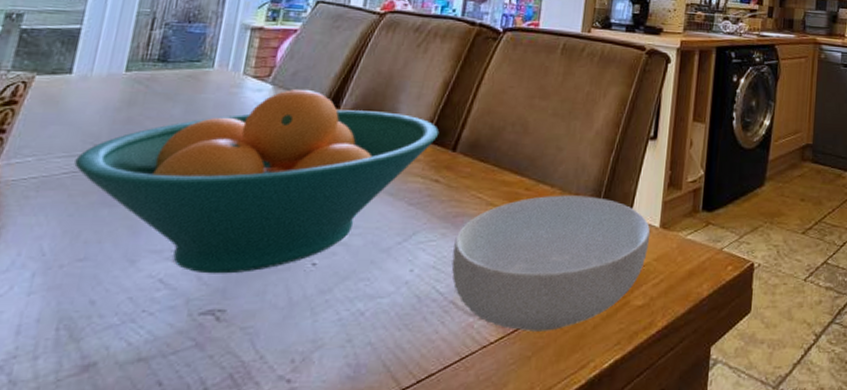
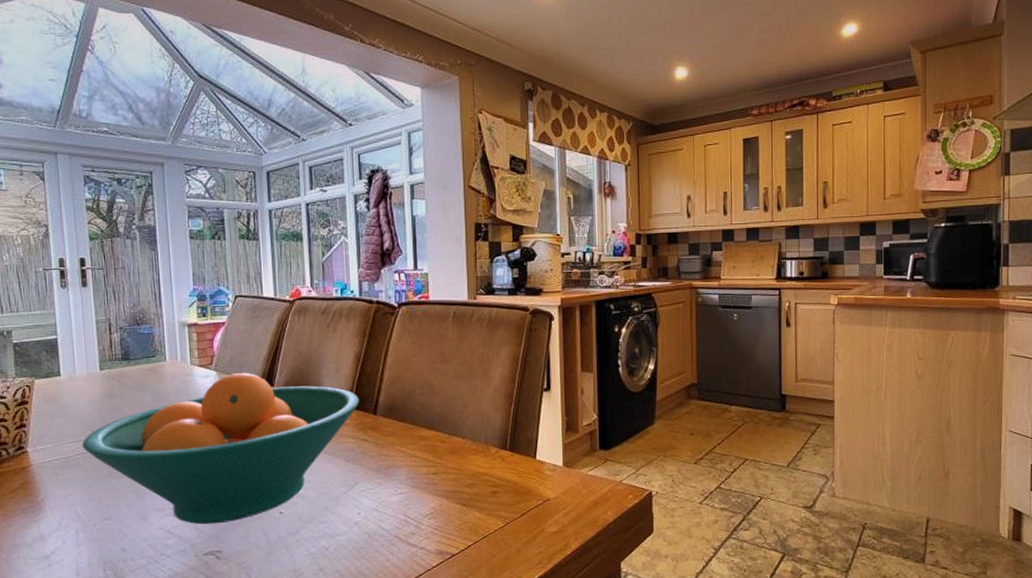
cereal bowl: present [451,195,651,331] -> none [389,443,556,557]

